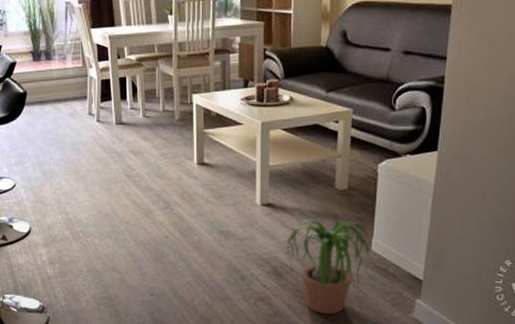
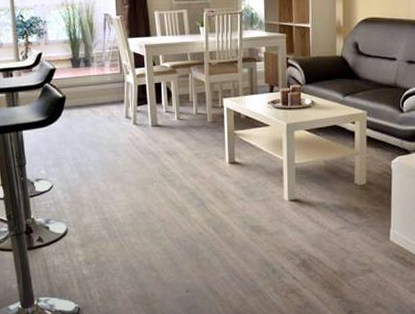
potted plant: present [274,219,375,315] -> none [302,212,394,304]

